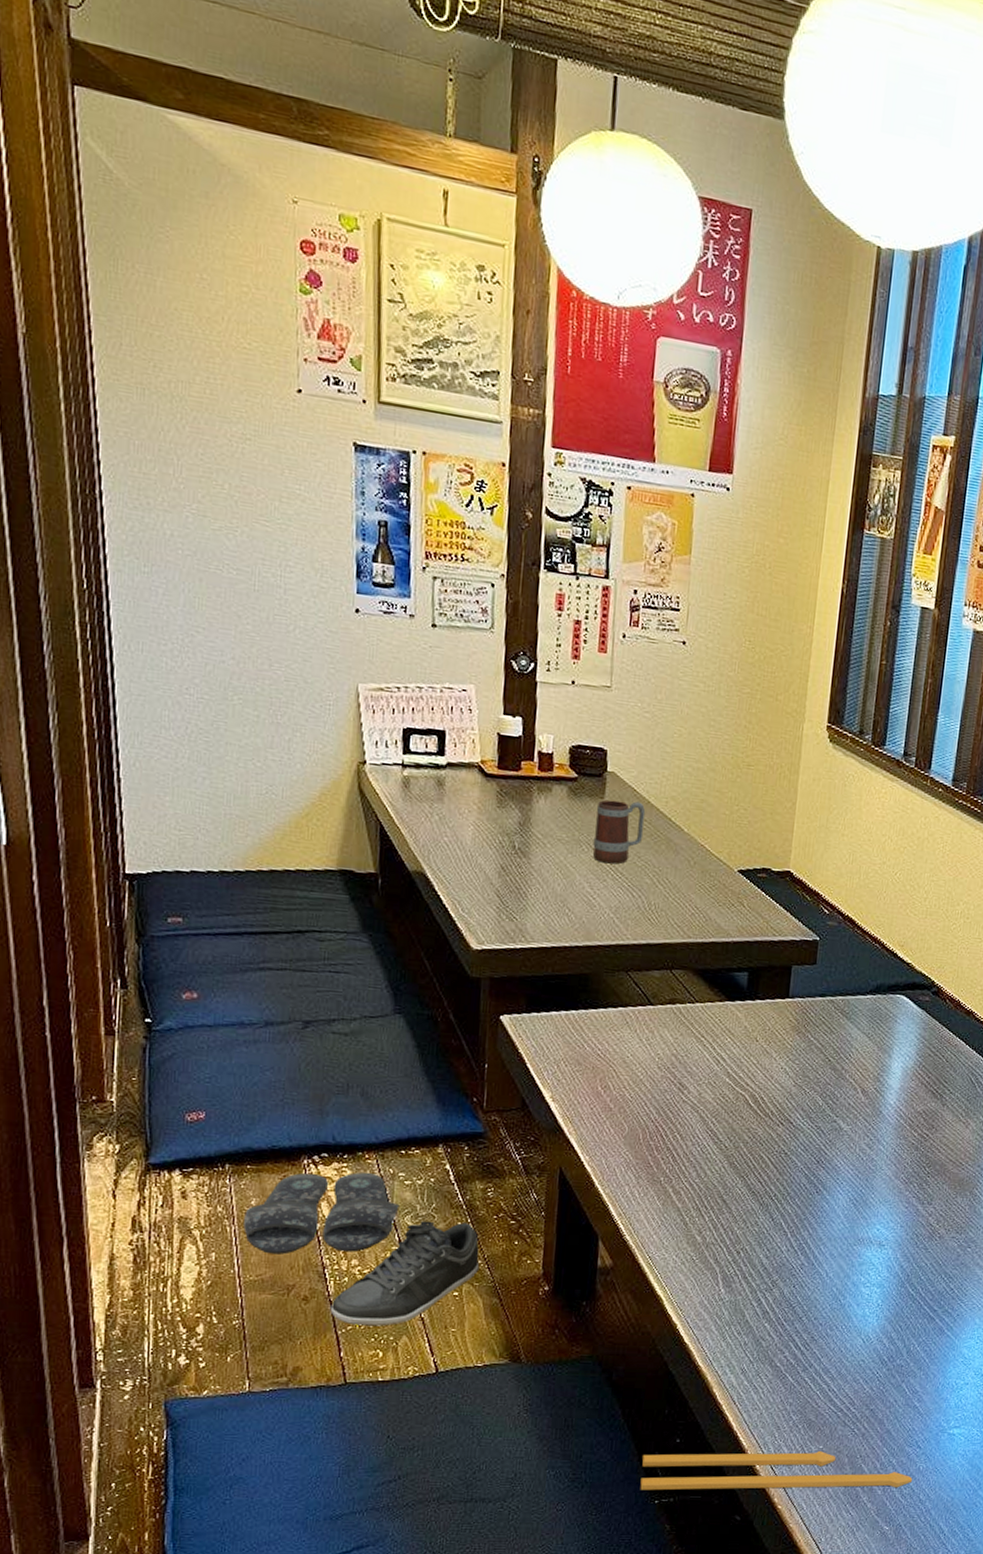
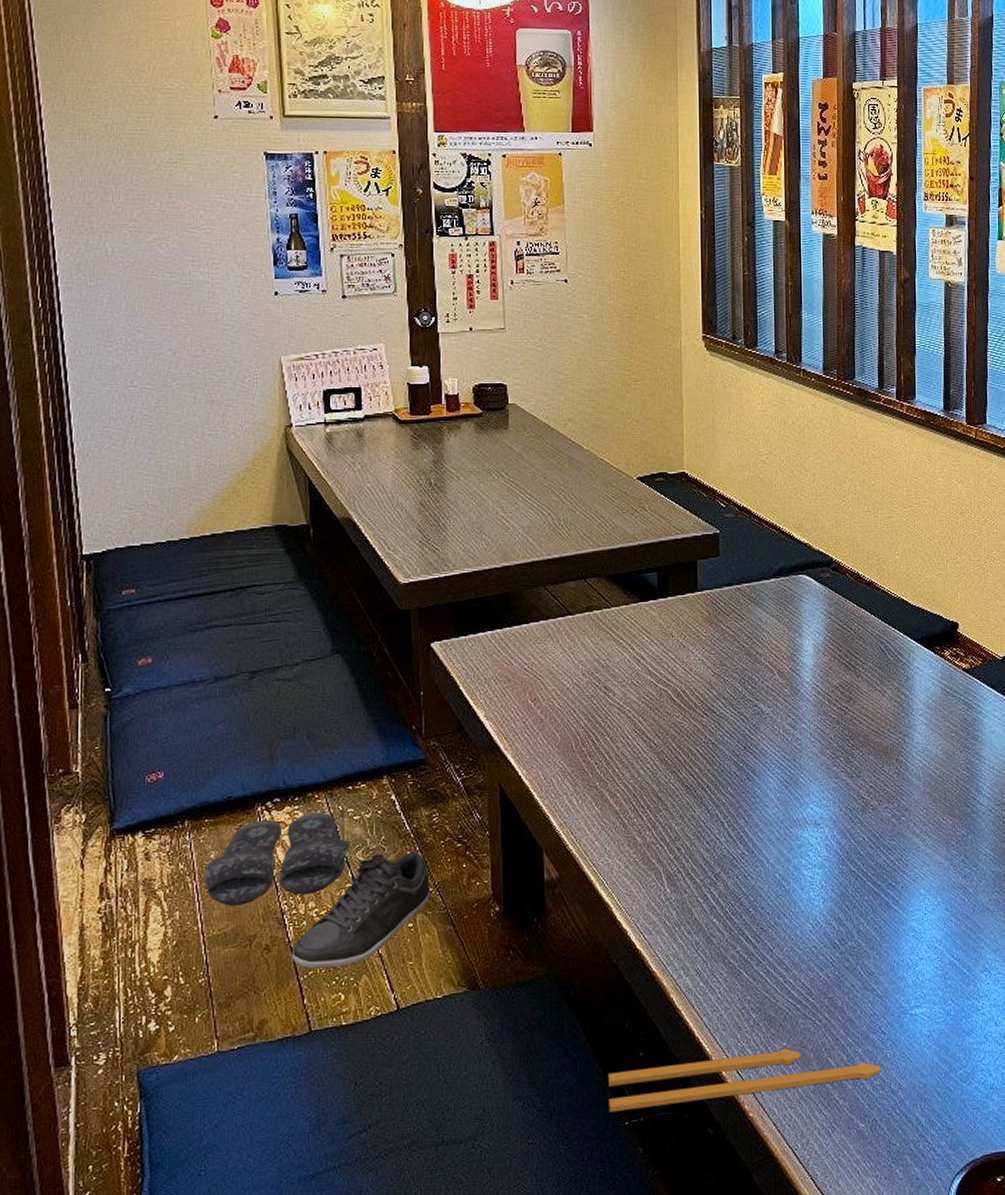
beer mug: present [593,799,646,864] -> none [502,427,547,488]

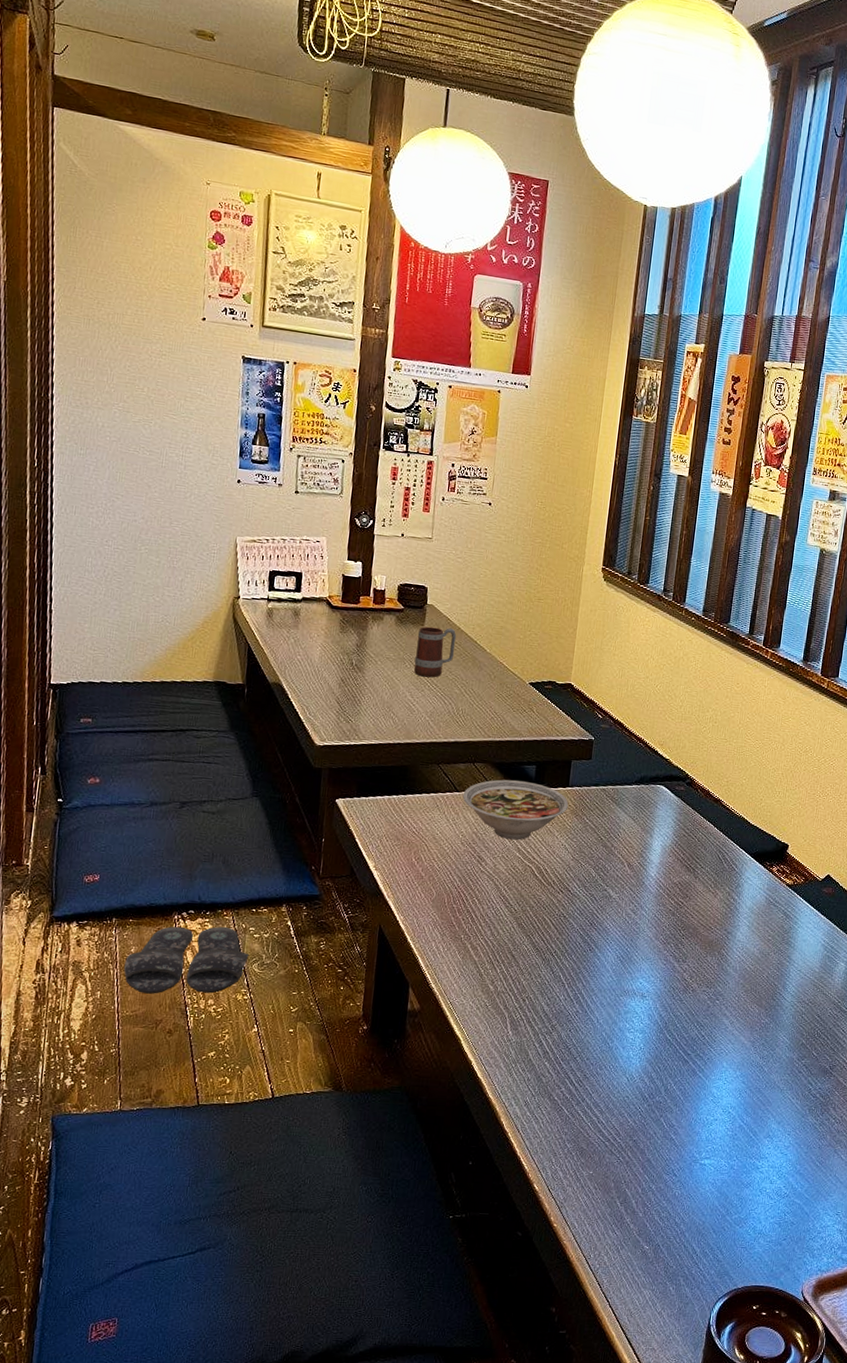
shoe: present [291,851,431,970] -> none [189,968,312,1057]
beer mug: none [502,427,547,488] -> present [414,626,457,678]
soup bowl: none [577,591,701,662] -> present [462,779,569,840]
chopsticks: present [607,1048,882,1113] -> none [437,1174,670,1212]

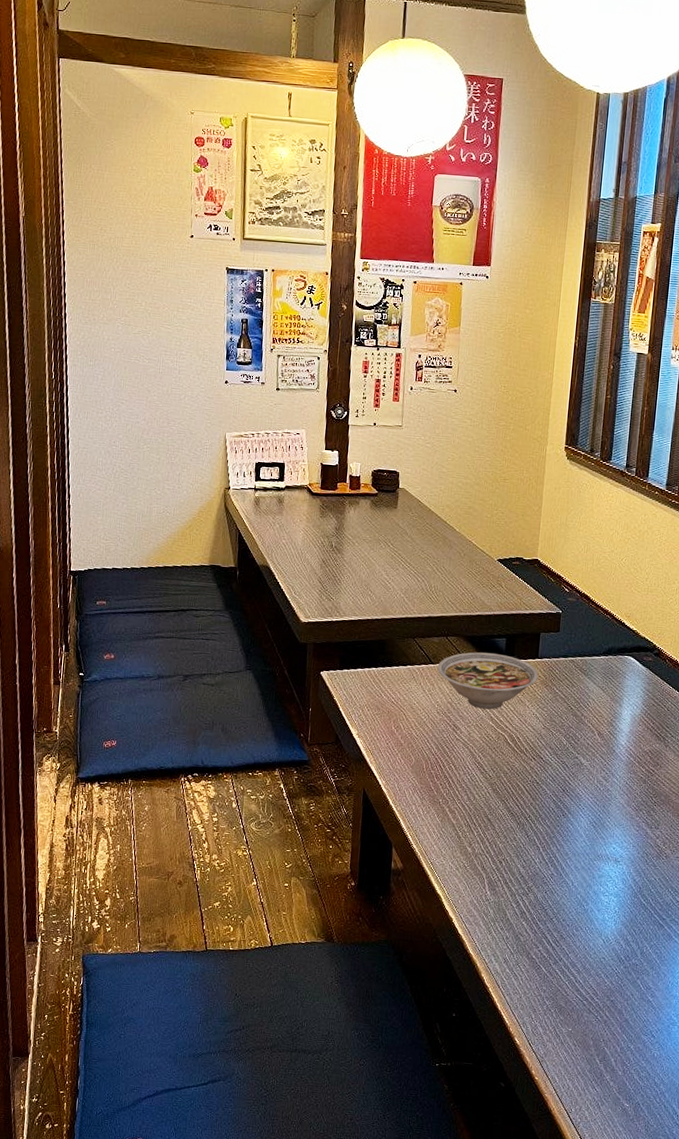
slippers: present [124,927,249,994] -> none [139,788,247,849]
beer mug: present [414,626,457,678] -> none [388,509,428,557]

